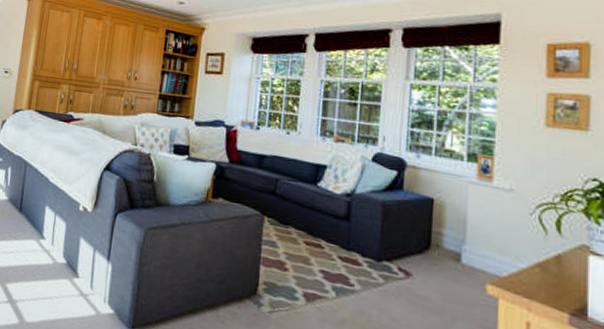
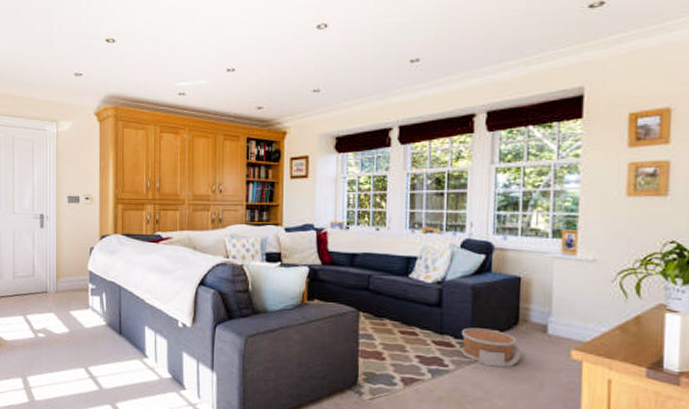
basket: none [367,246,432,295] -> present [460,327,521,368]

